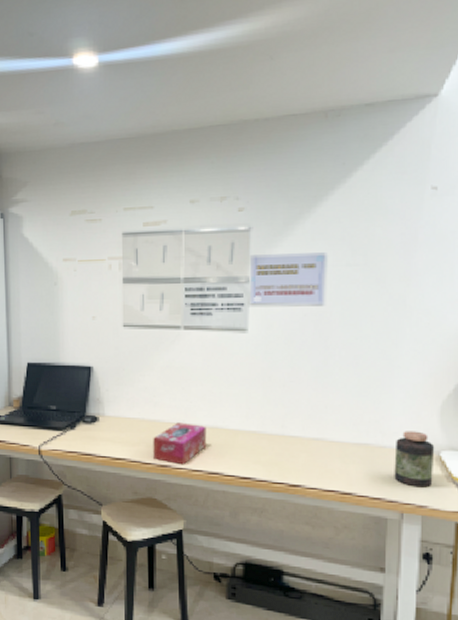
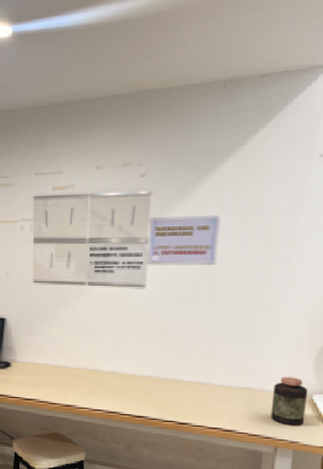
tissue box: present [153,422,207,465] -> none [59,368,107,405]

